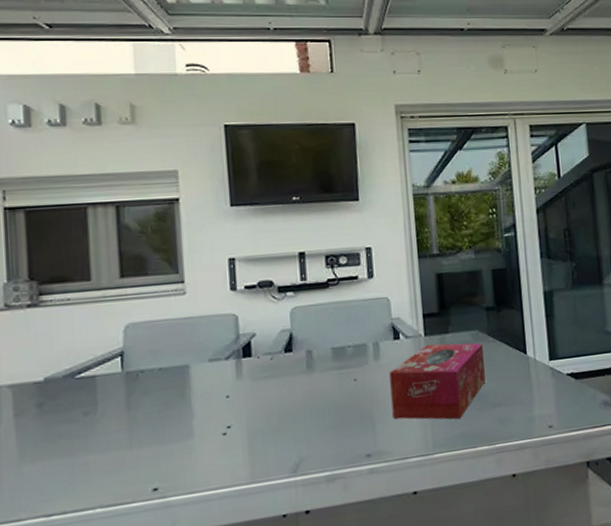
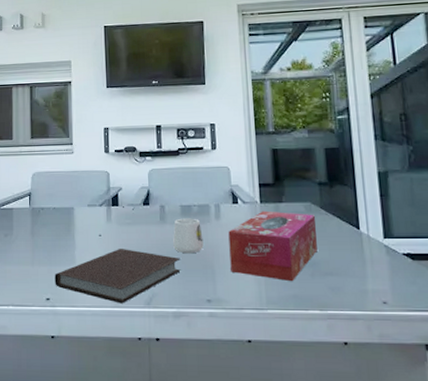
notebook: none [164,408,334,478] -> present [54,249,181,304]
mug: none [323,361,361,405] -> present [173,218,204,254]

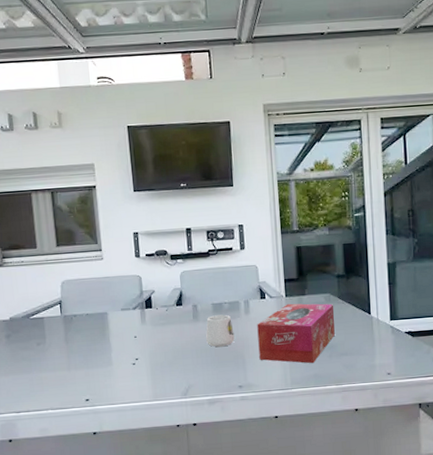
notebook: present [54,249,181,304] -> none [92,347,214,397]

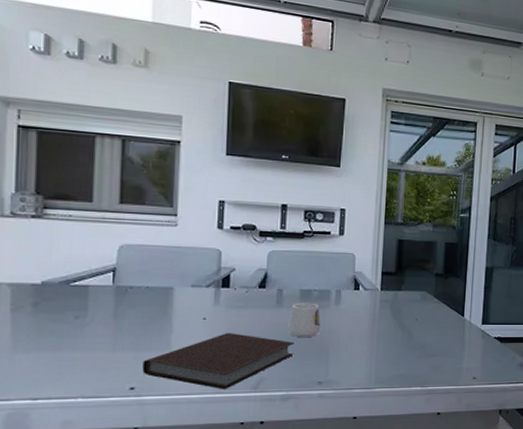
notebook: none [92,347,214,397] -> present [142,333,294,390]
tissue box: present [257,303,335,364] -> none [345,298,428,363]

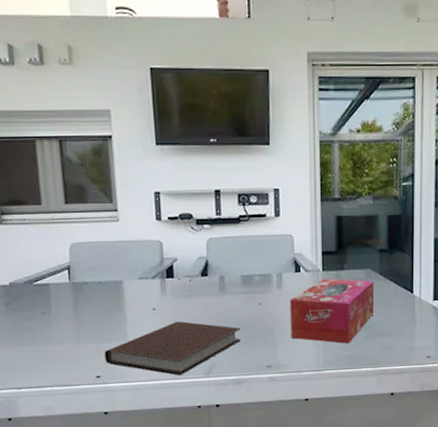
mug: present [288,302,321,338] -> none [233,288,265,324]
tissue box: none [345,298,428,363] -> present [290,278,374,344]

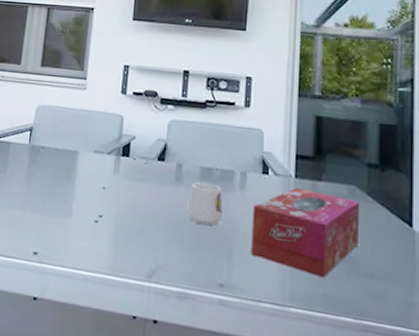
notebook: present [104,321,241,376] -> none [45,207,193,272]
mug: none [233,288,265,324] -> present [187,182,223,226]

